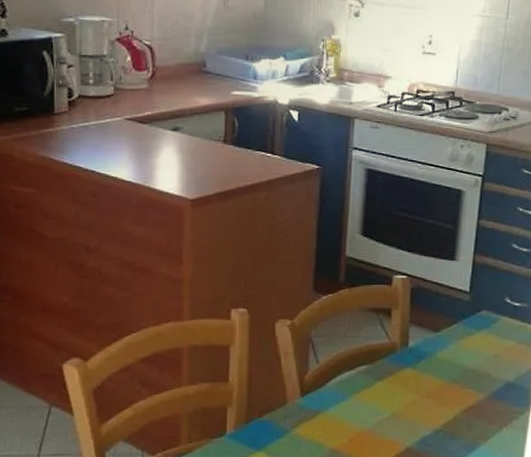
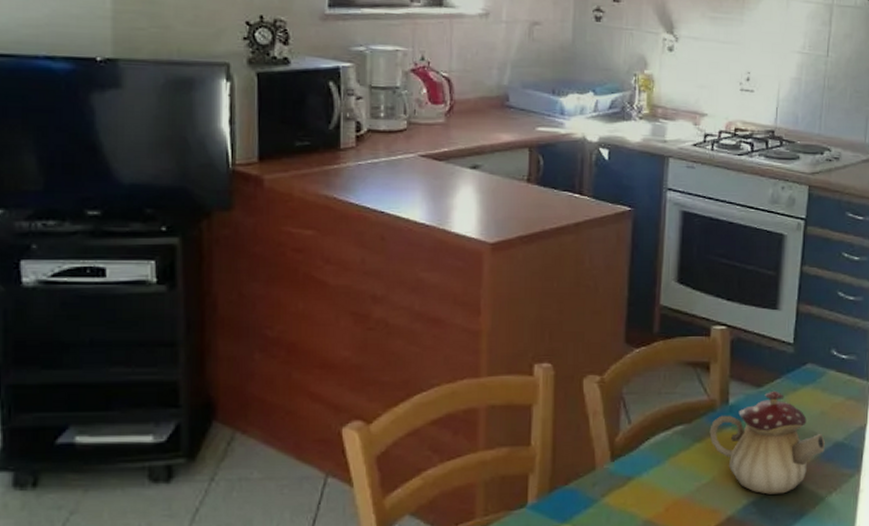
teapot: none [390,335,498,429] -> present [709,390,826,494]

